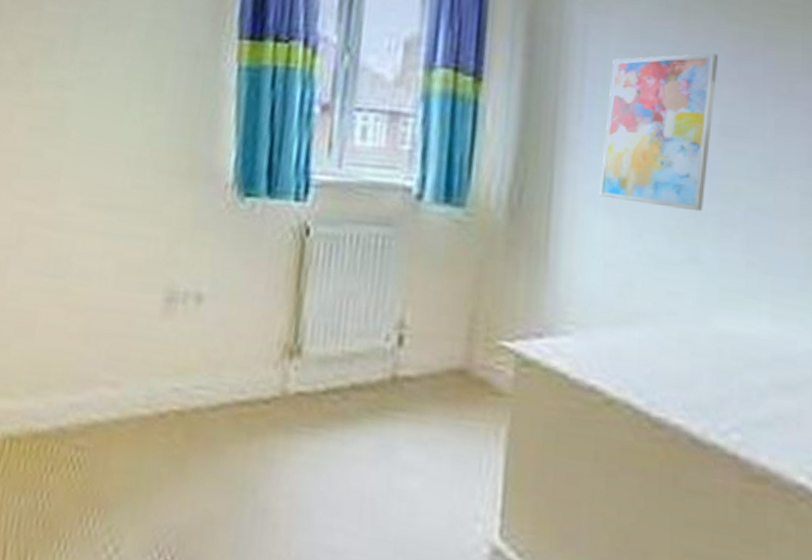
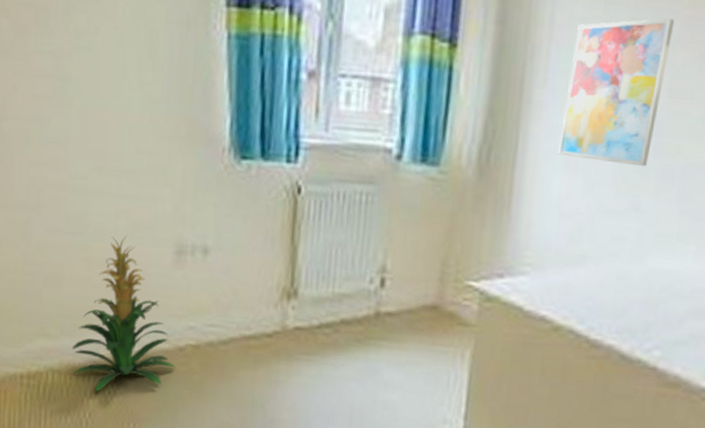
indoor plant: none [34,278,155,467] -> present [71,235,176,392]

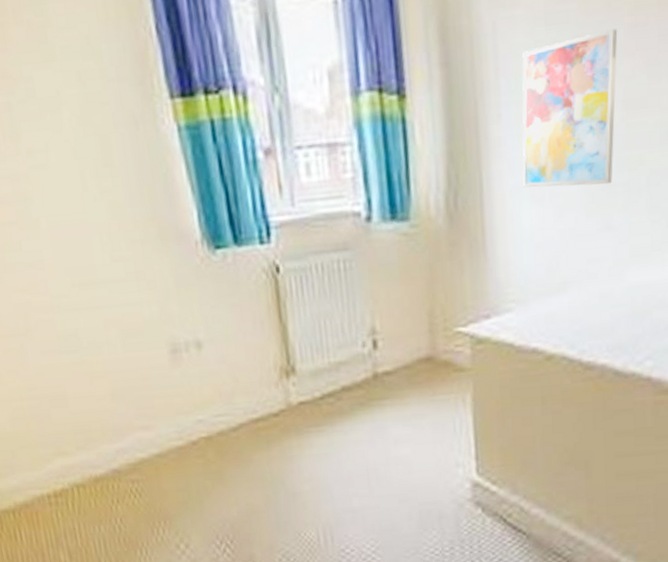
indoor plant: present [71,235,176,392] -> none [90,344,193,498]

